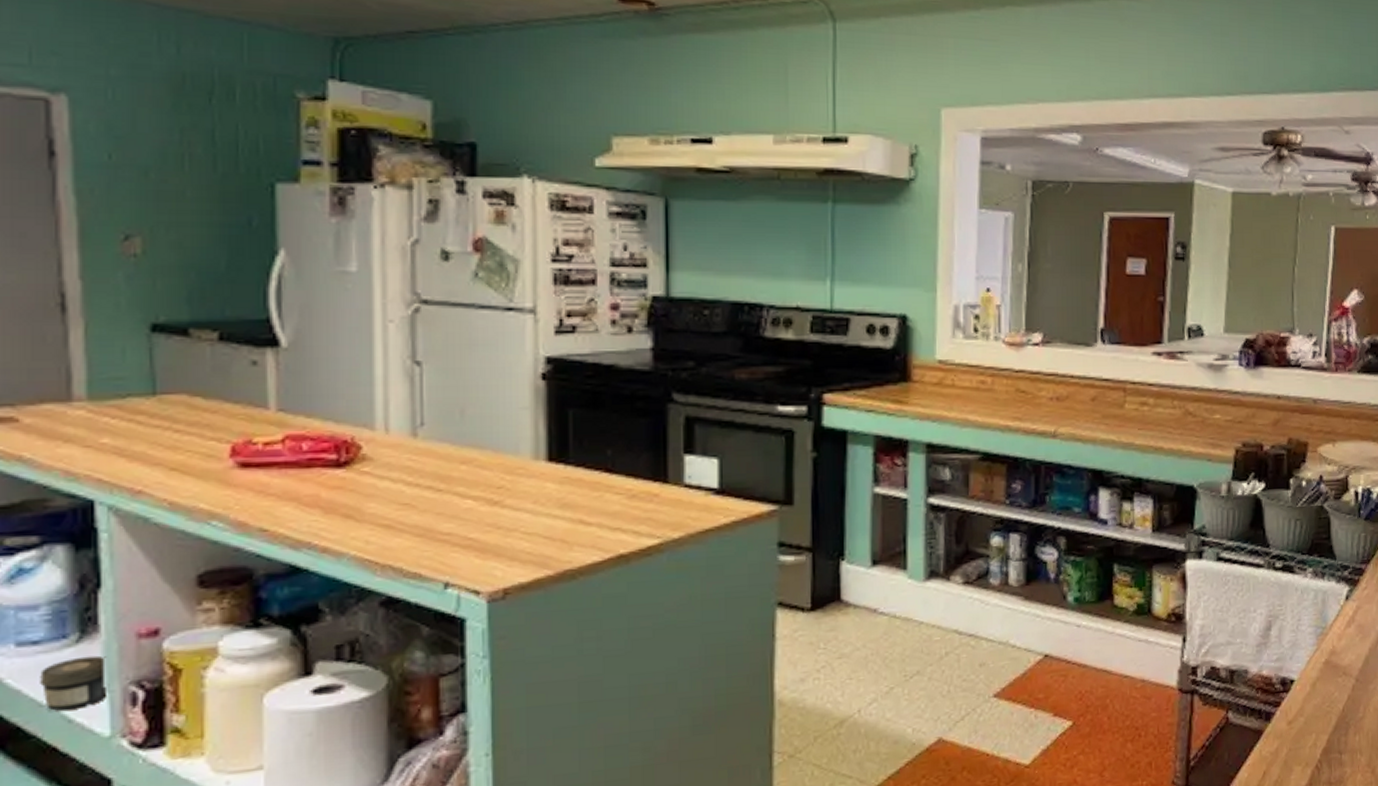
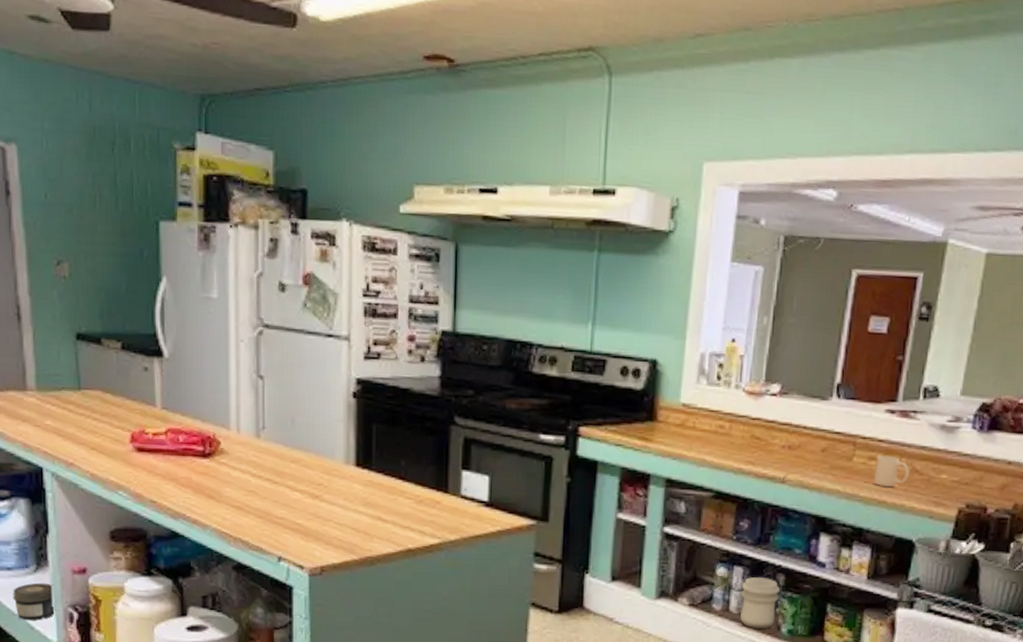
jar: none [1019,543,1062,601] -> present [740,577,780,629]
mug: none [1147,399,1184,433] -> present [873,455,910,487]

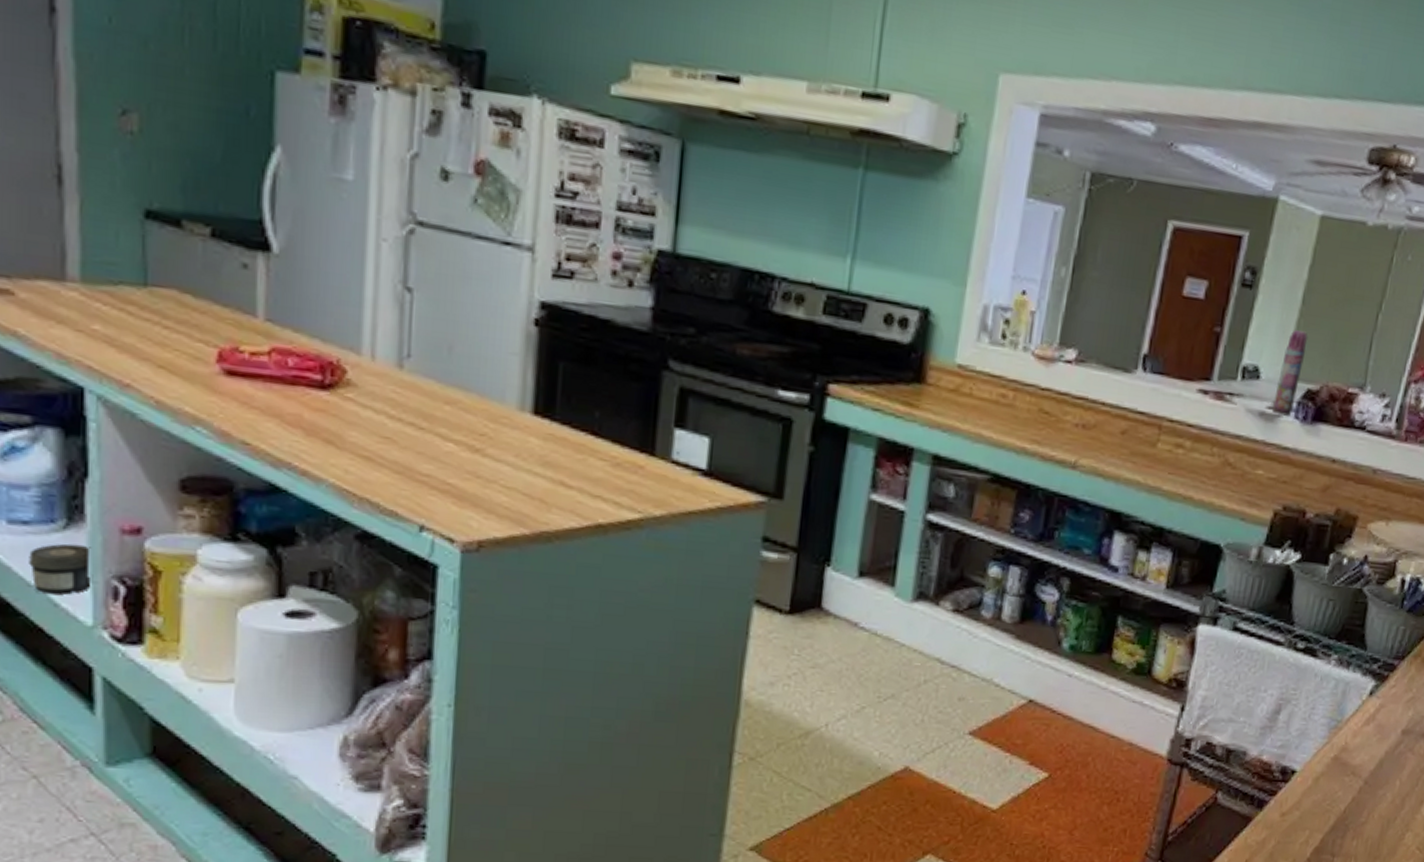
jar: present [740,577,780,629] -> none [1014,580,1063,643]
mug: present [873,455,910,487] -> none [1179,442,1222,481]
whipped cream can: none [951,353,981,427] -> present [1271,330,1308,416]

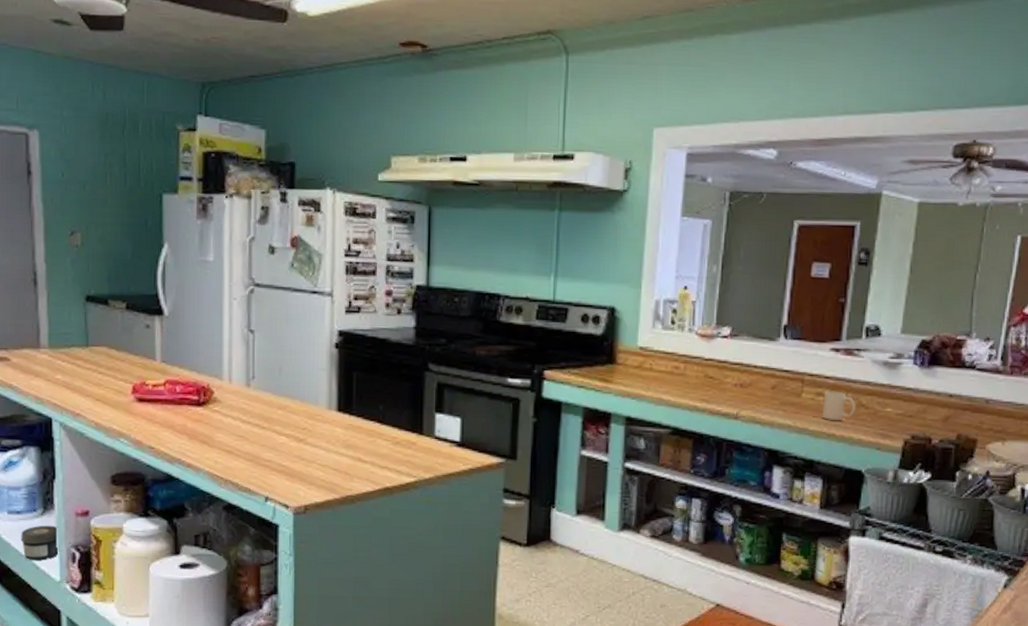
mug: none [1179,442,1222,481] -> present [822,391,856,421]
whipped cream can: present [1271,330,1308,416] -> none [893,294,918,363]

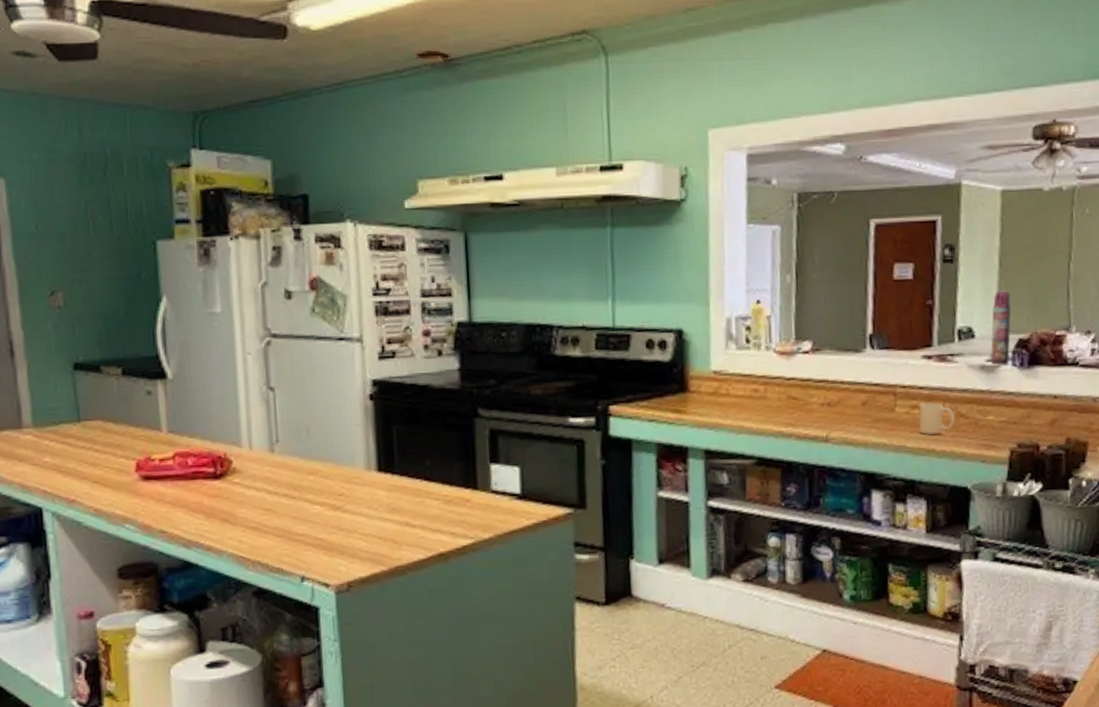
jar: present [21,525,60,560] -> none [13,632,62,676]
whipped cream can: none [893,294,918,363] -> present [990,290,1011,366]

